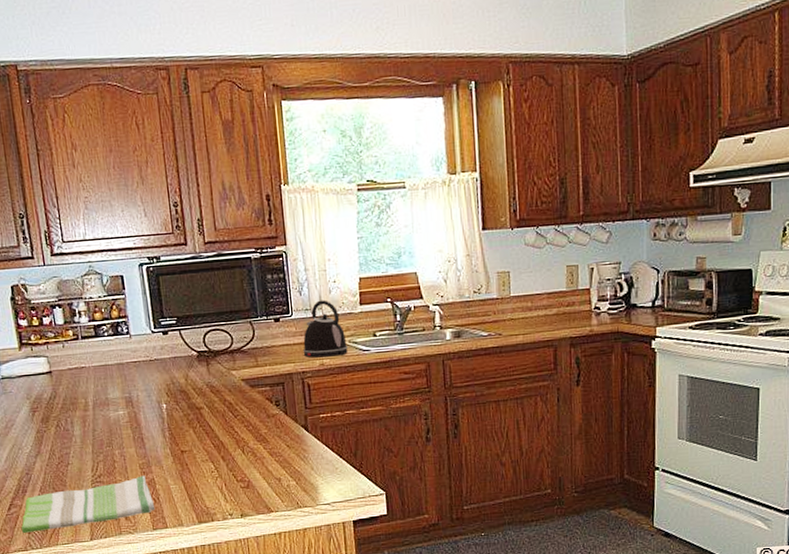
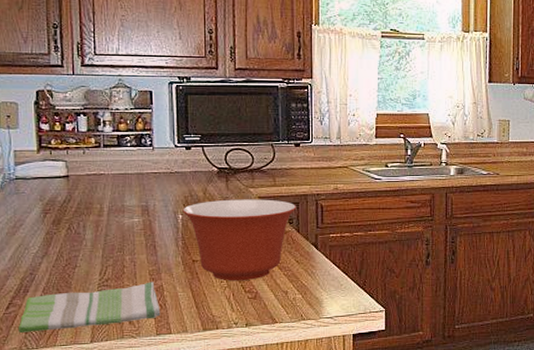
mixing bowl: none [166,381,282,471] -> present [182,199,297,281]
kettle: present [303,300,348,358] -> none [319,130,361,182]

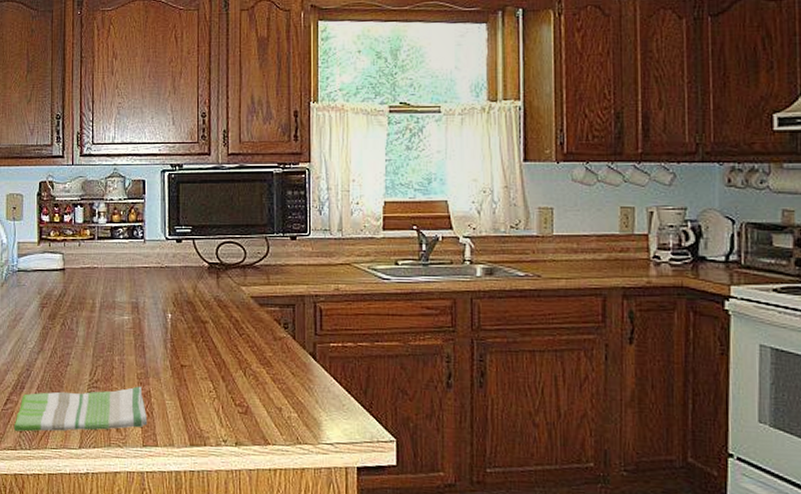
mixing bowl: present [182,199,297,281] -> none [172,298,293,392]

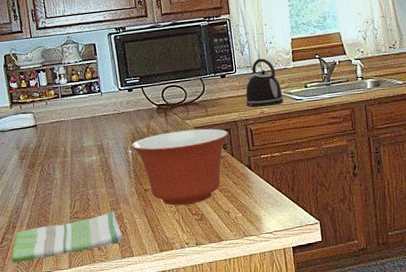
mixing bowl: none [172,298,293,392] -> present [131,128,229,206]
kettle: none [318,221,366,282] -> present [245,58,284,108]

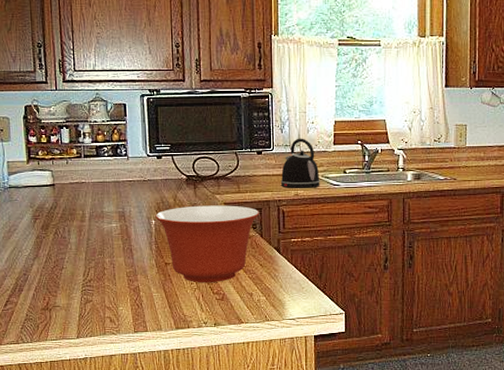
dish towel: present [12,211,124,263] -> none [15,283,138,328]

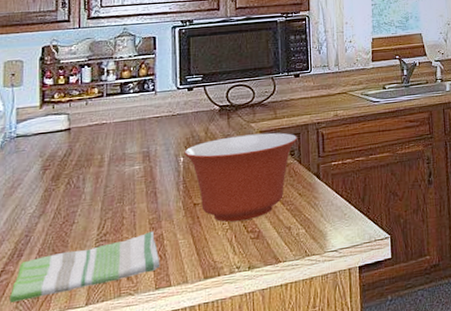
dish towel: none [15,283,138,328] -> present [10,231,160,303]
kettle: present [280,138,320,188] -> none [319,57,360,110]

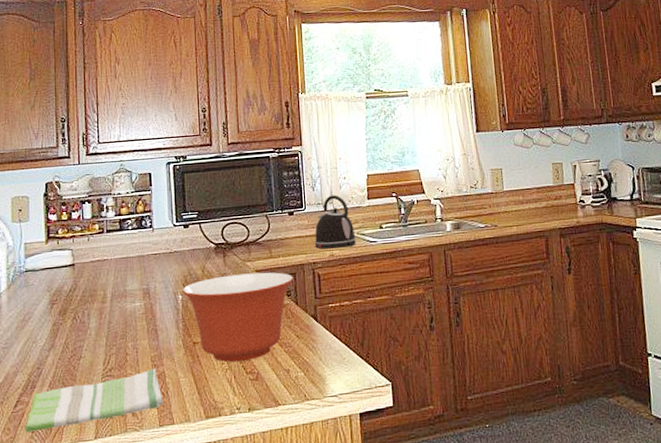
kettle: none [319,57,360,110] -> present [314,194,356,249]

